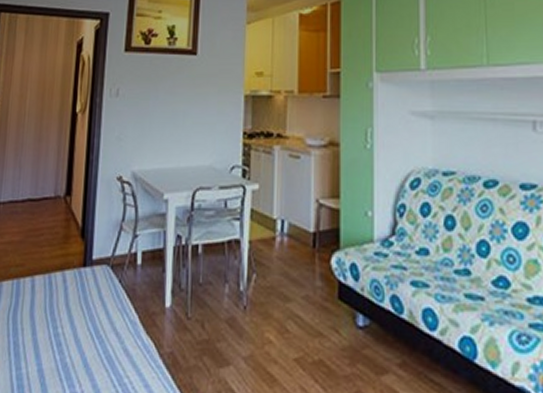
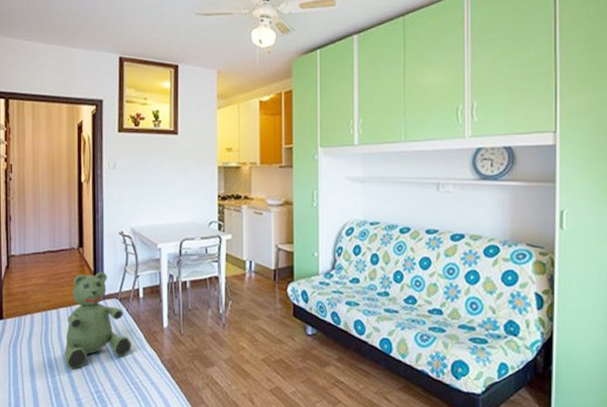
teddy bear: none [35,228,124,361] -> present [63,272,132,370]

